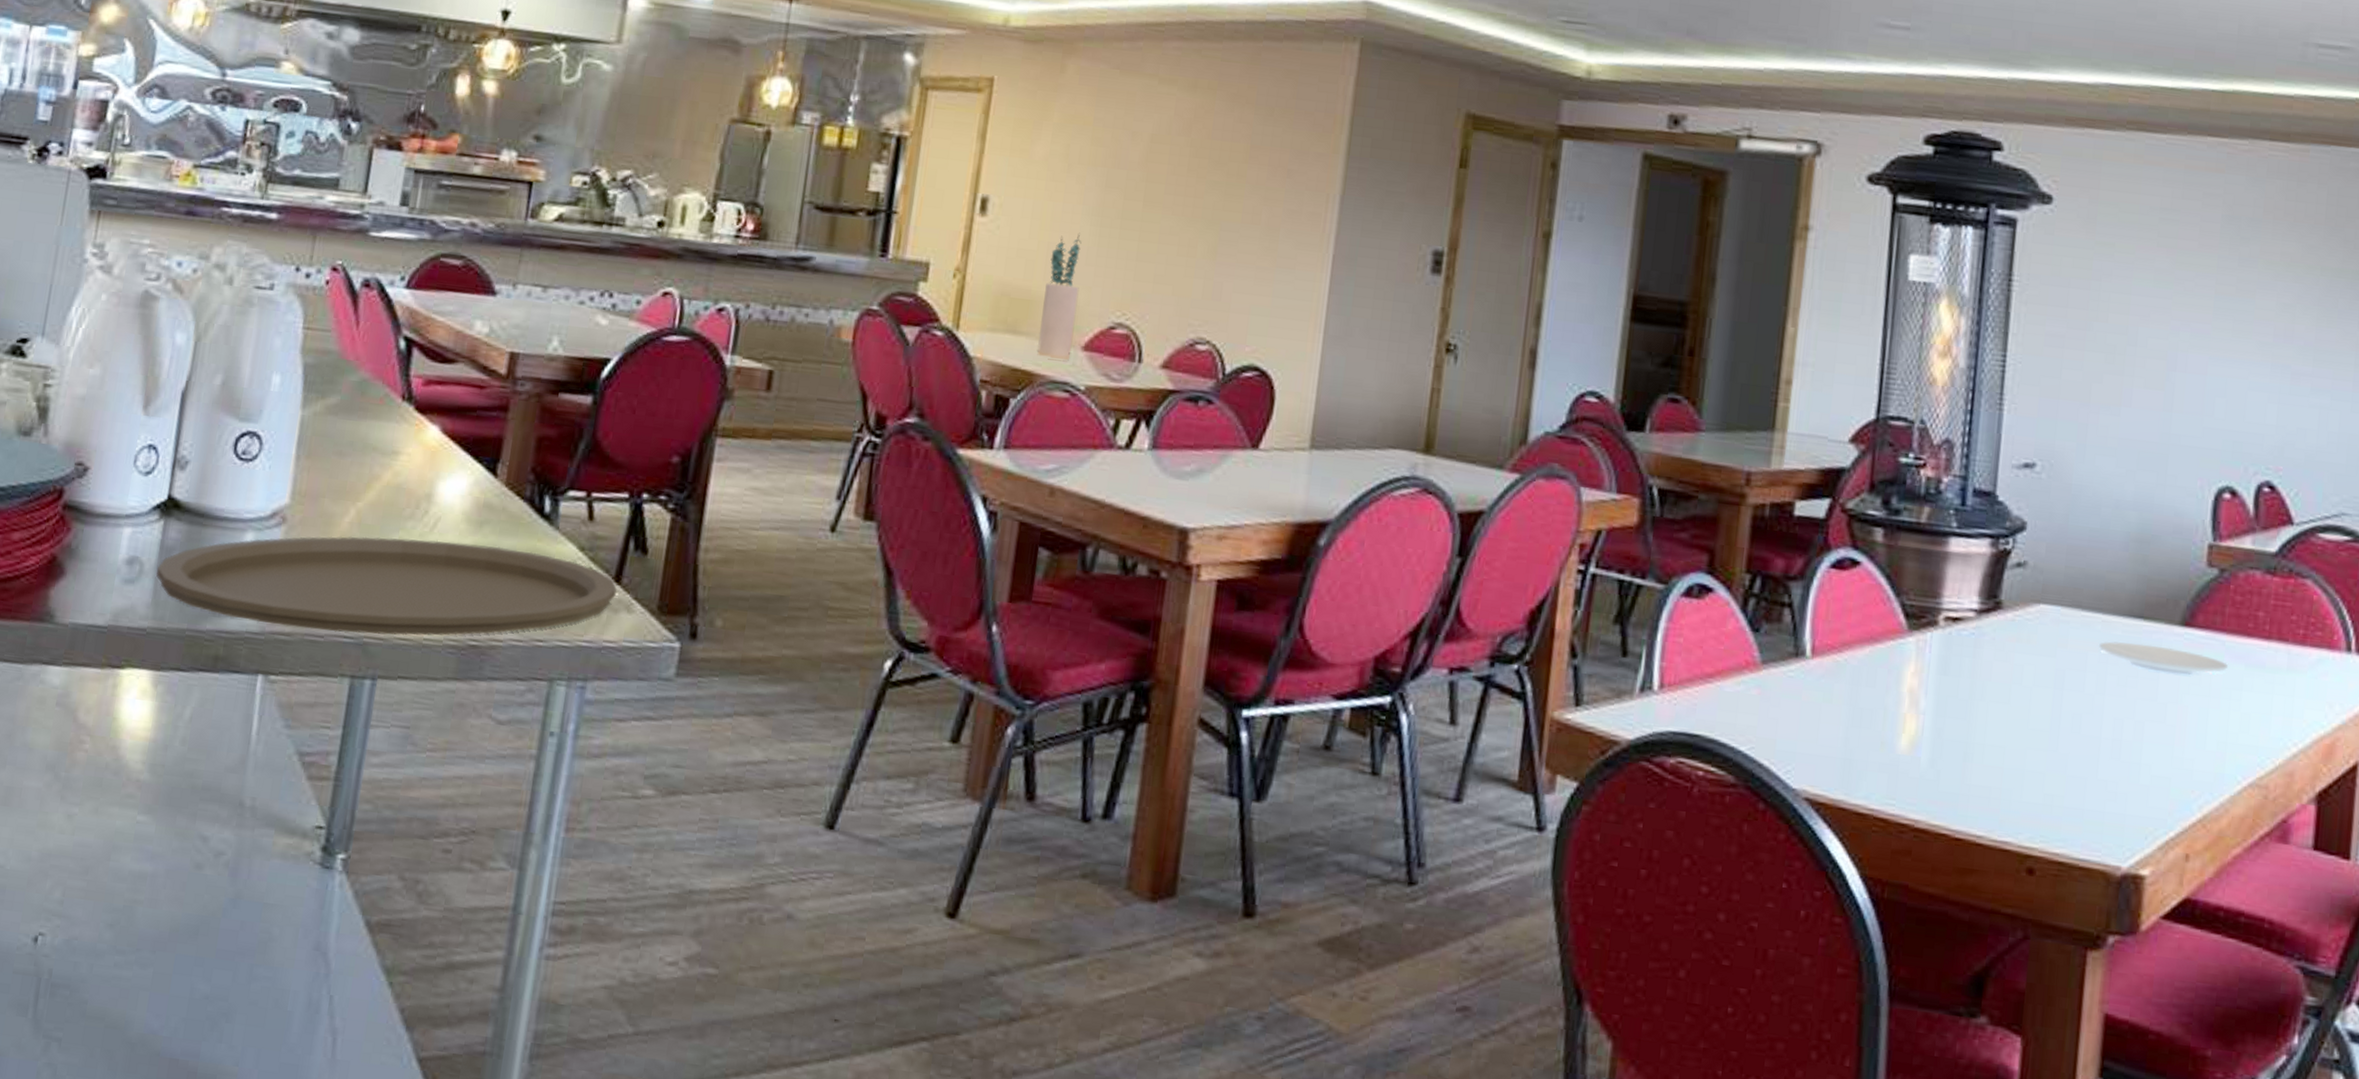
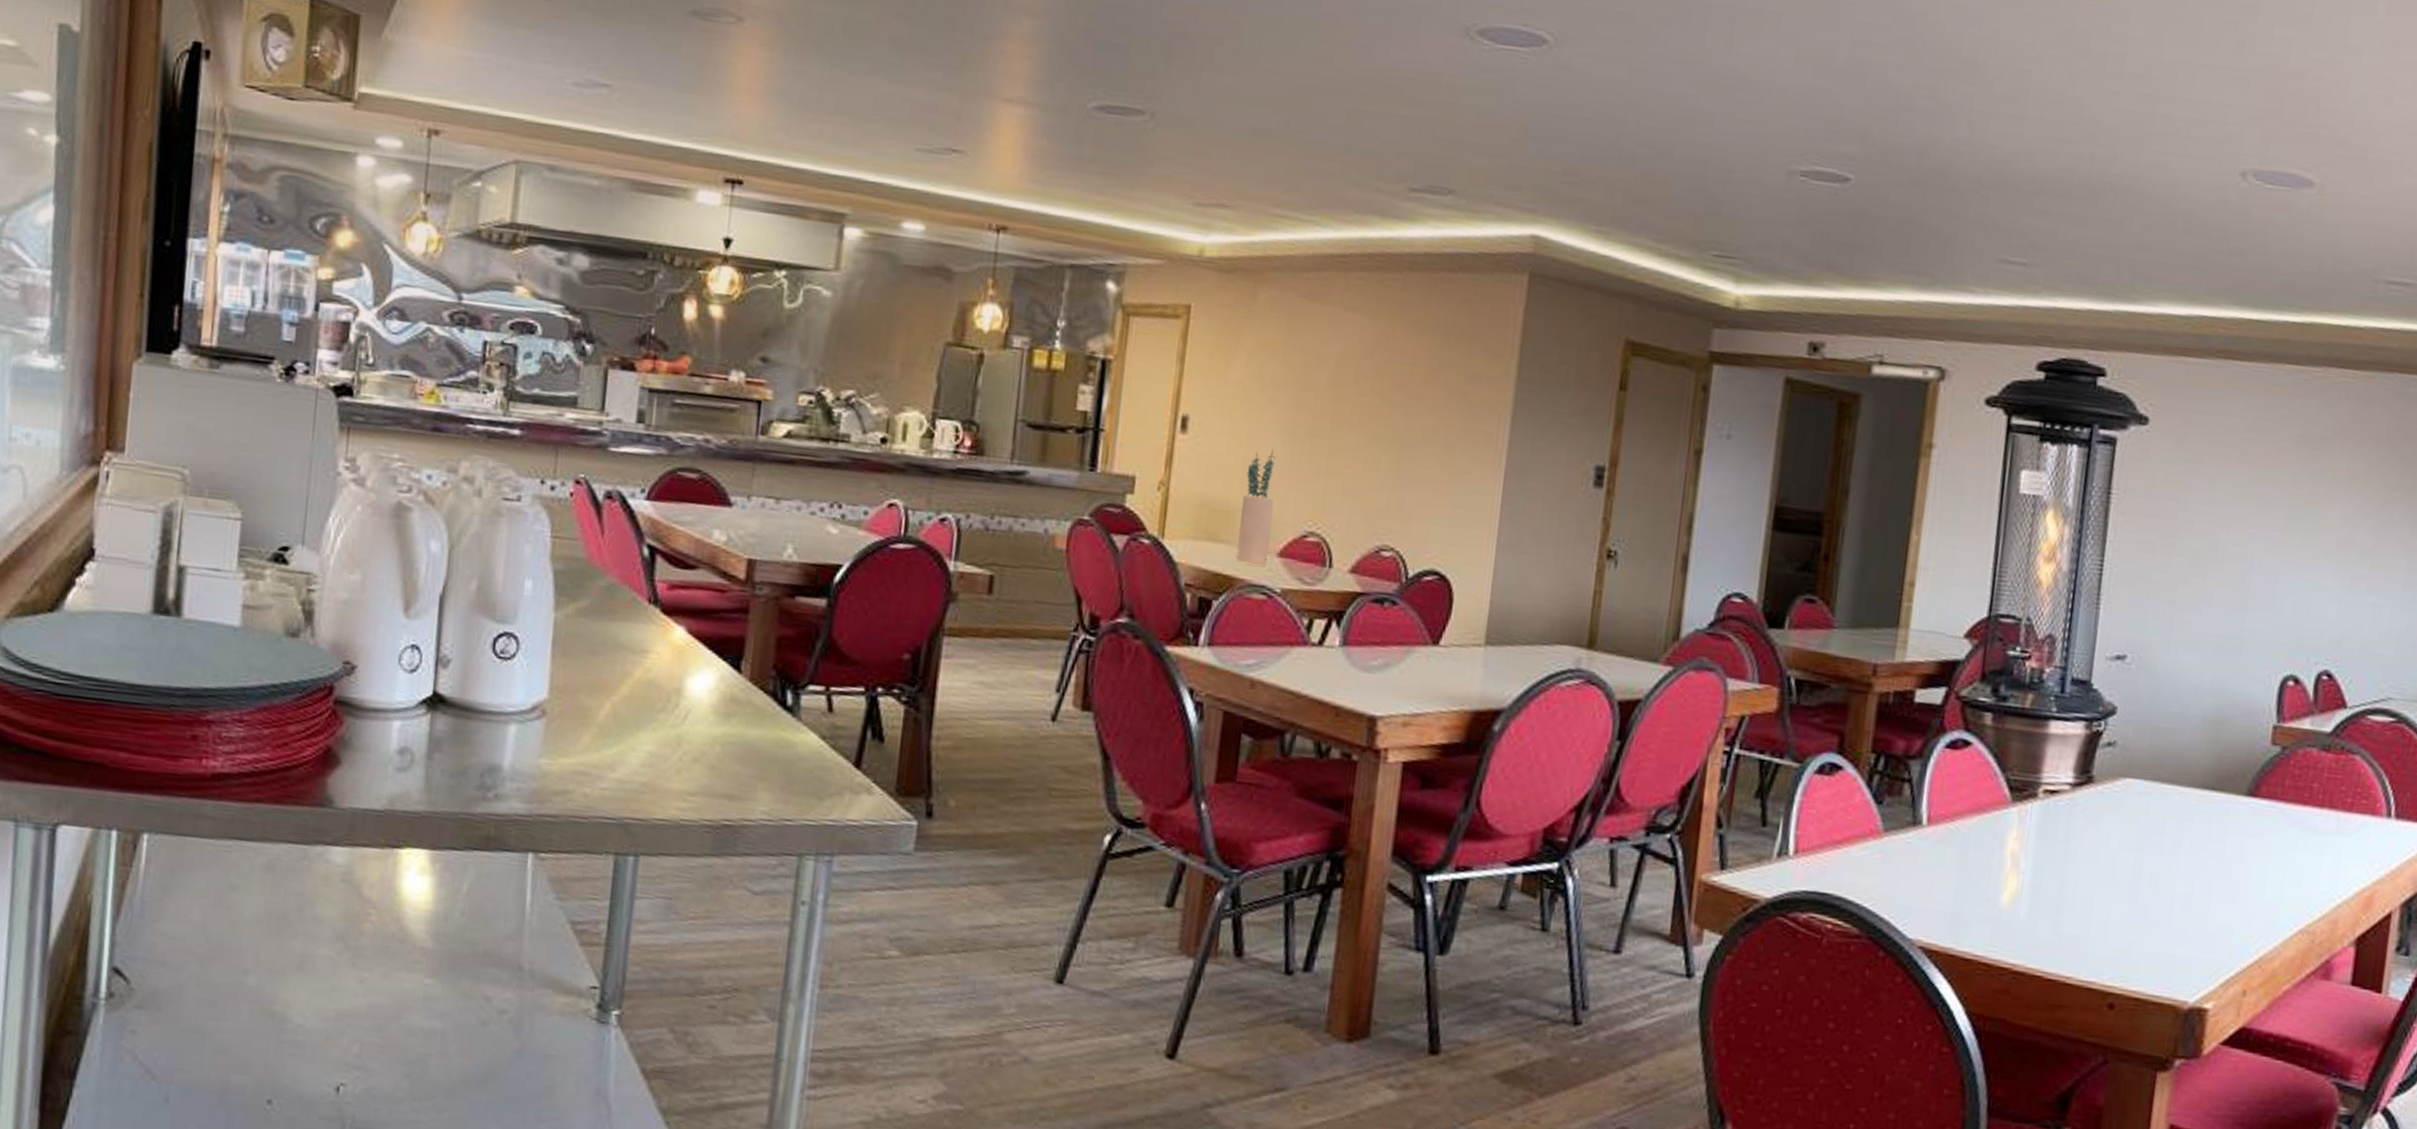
tray: present [156,536,617,636] -> none [427,727,858,817]
plate: present [2099,641,2229,675] -> none [2176,810,2286,838]

